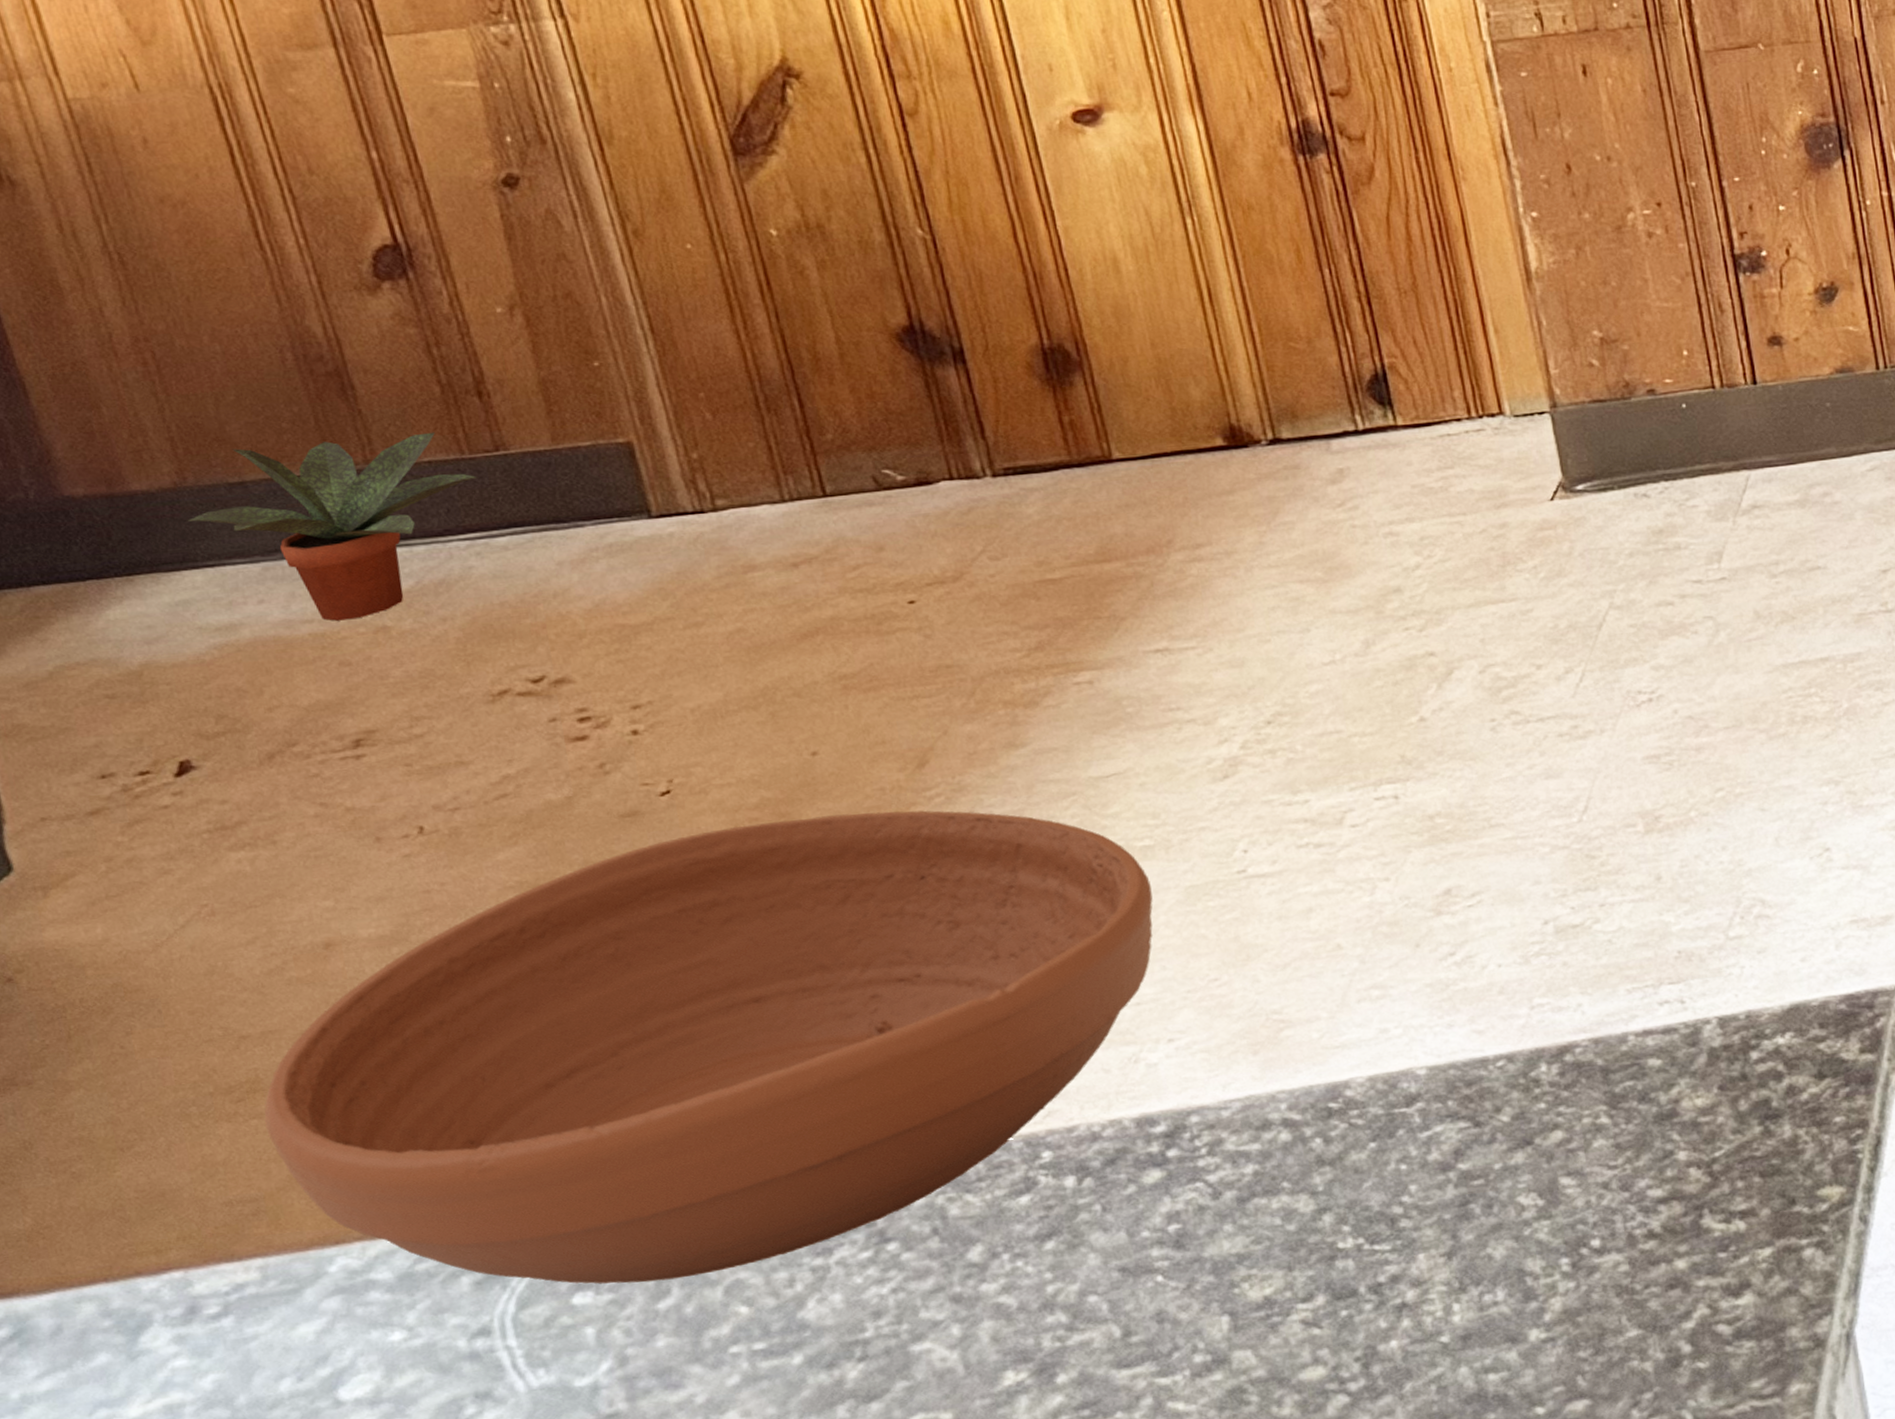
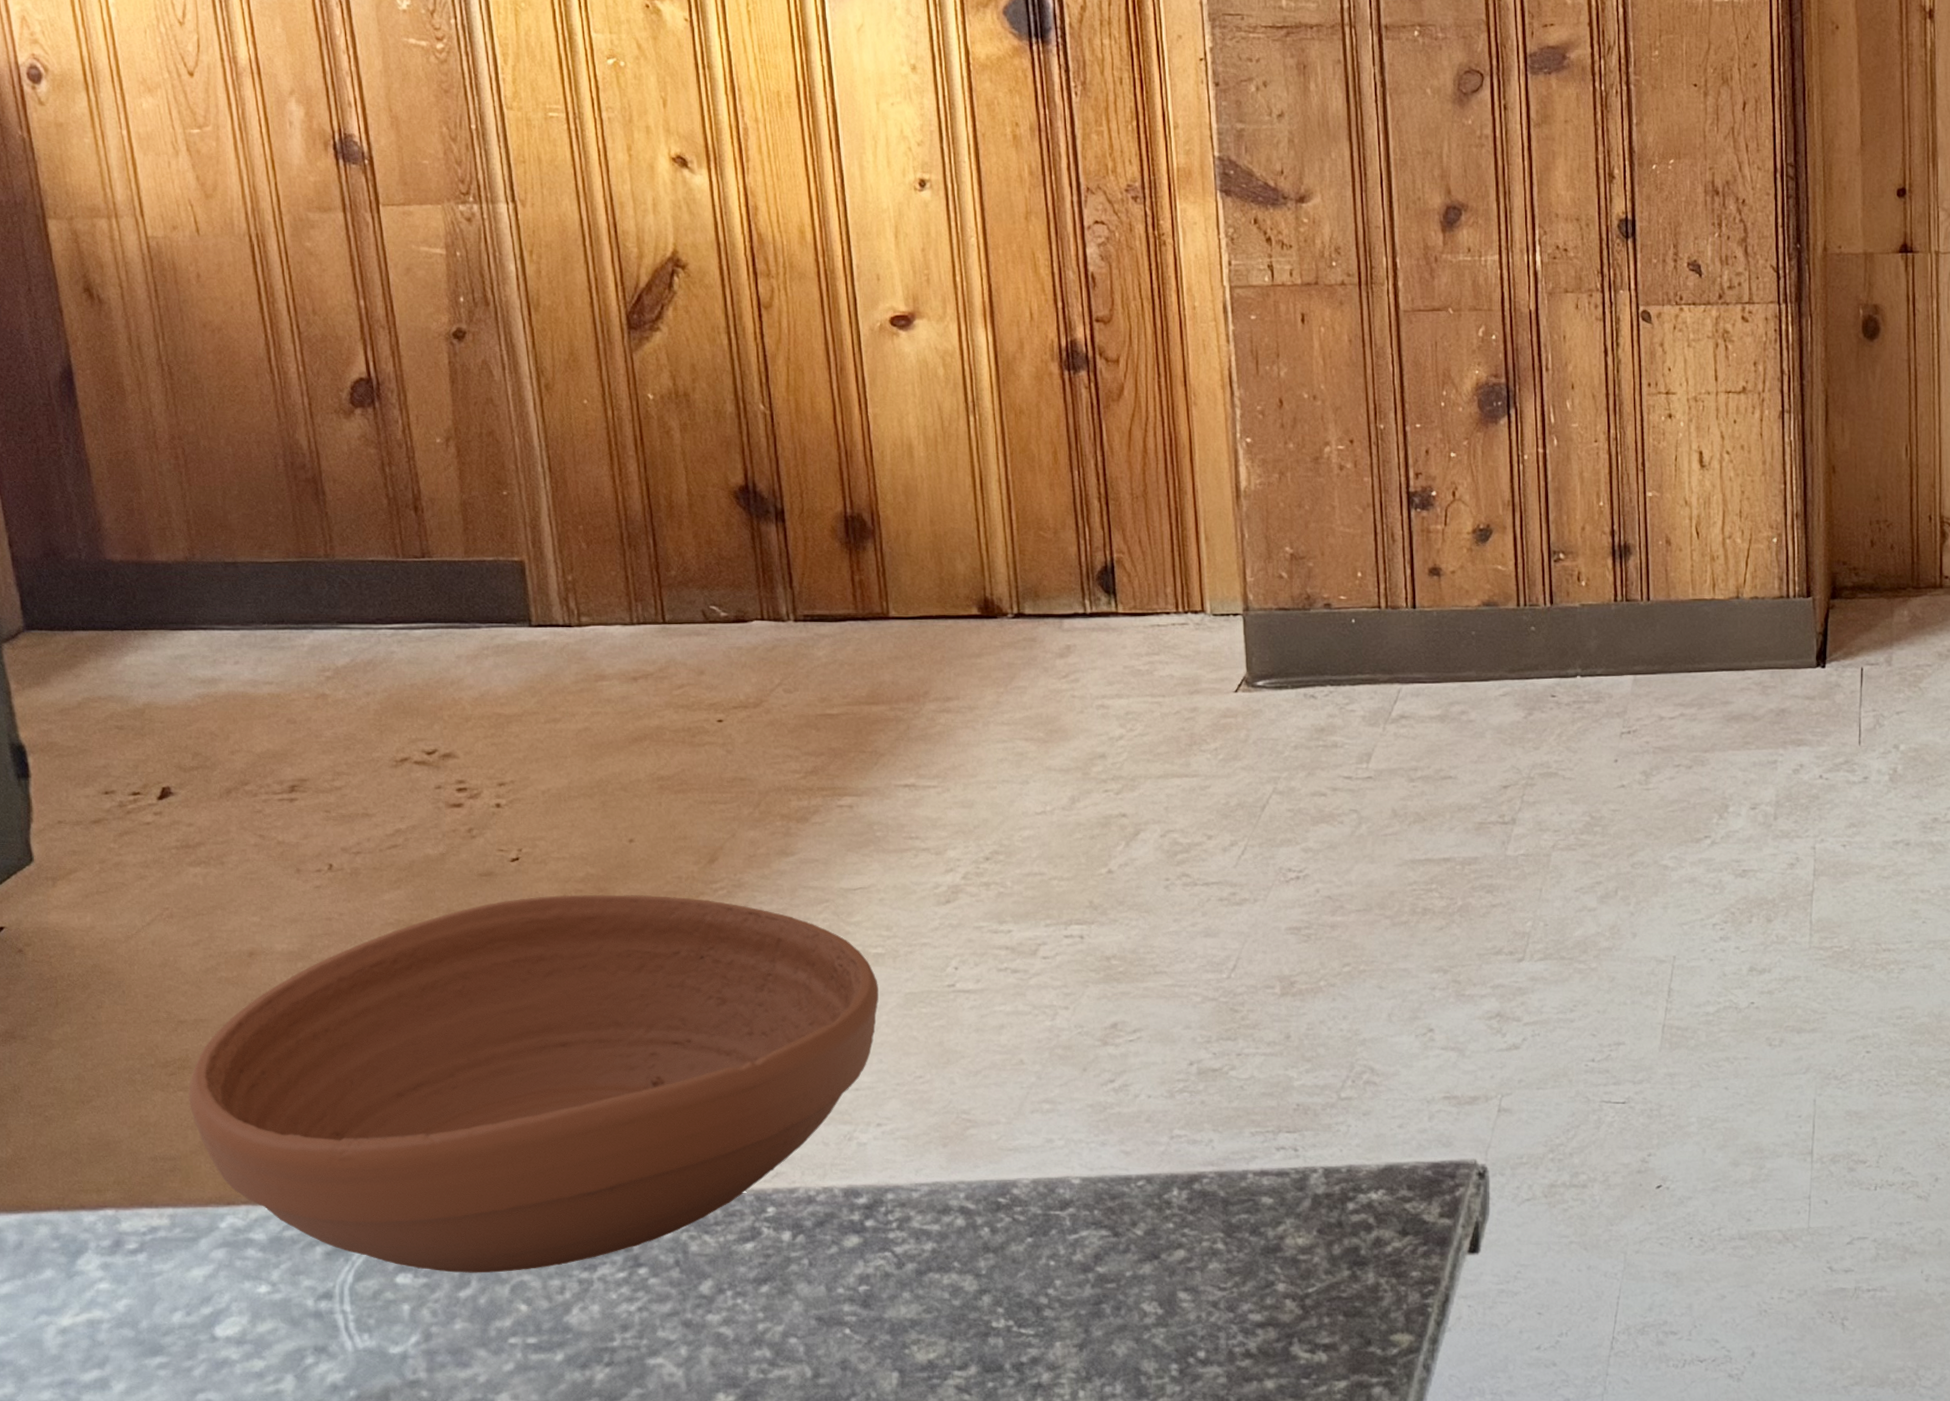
potted plant: present [187,432,478,621] -> none [191,534,407,685]

